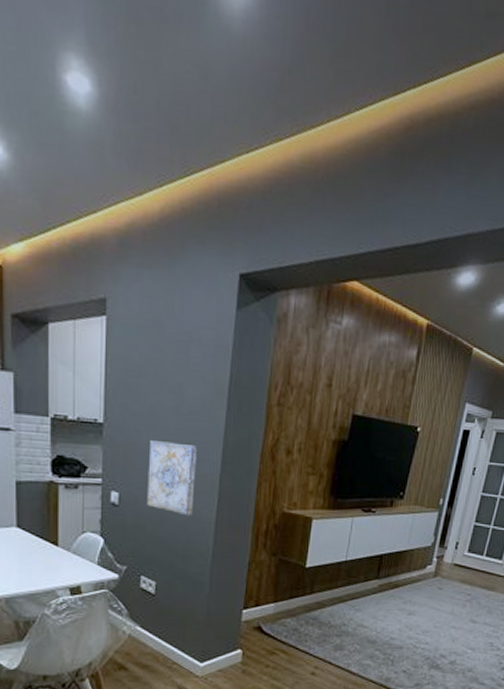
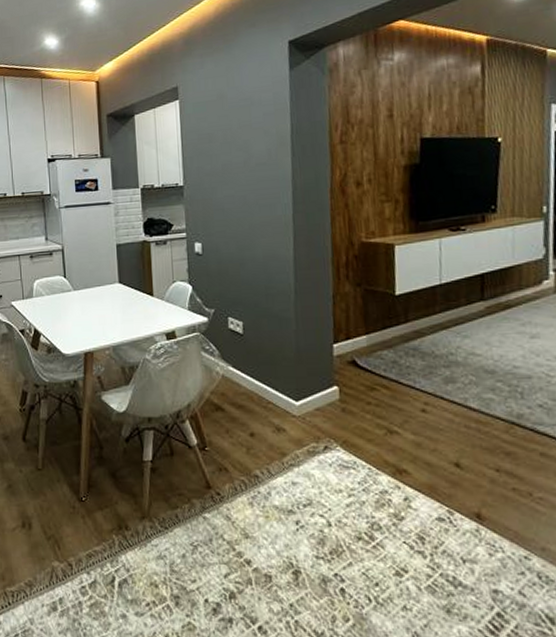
wall art: present [147,441,198,516] -> none [225,192,271,257]

